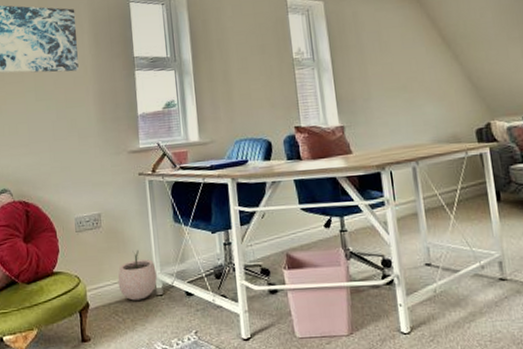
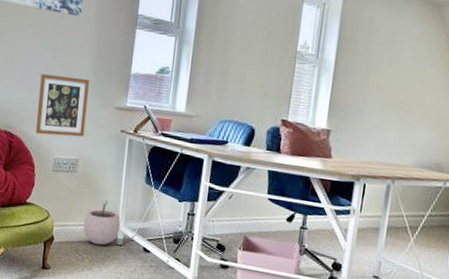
picture frame: none [48,129,102,197] -> present [35,73,89,137]

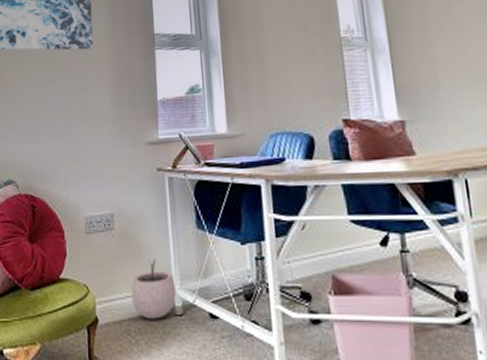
picture frame: present [35,73,89,137] -> none [58,116,116,192]

